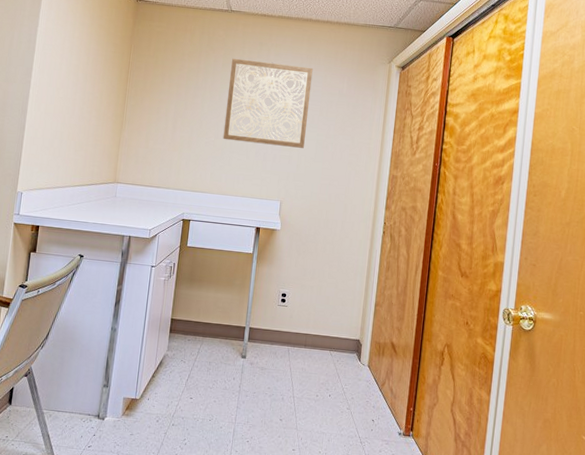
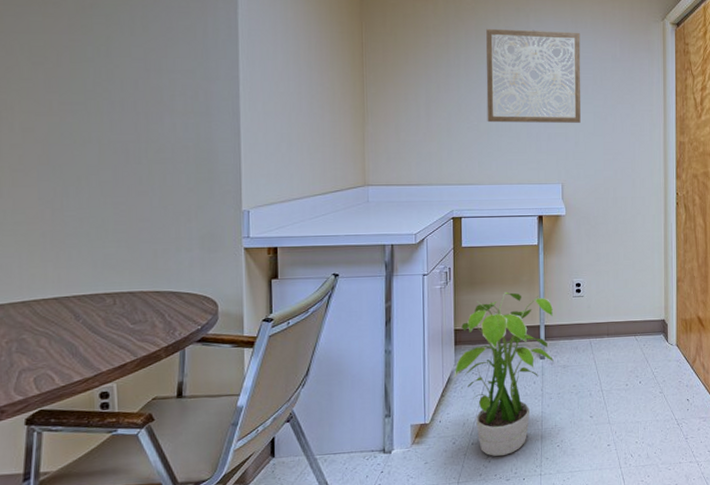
potted plant: none [165,291,260,442] -> present [454,291,554,457]

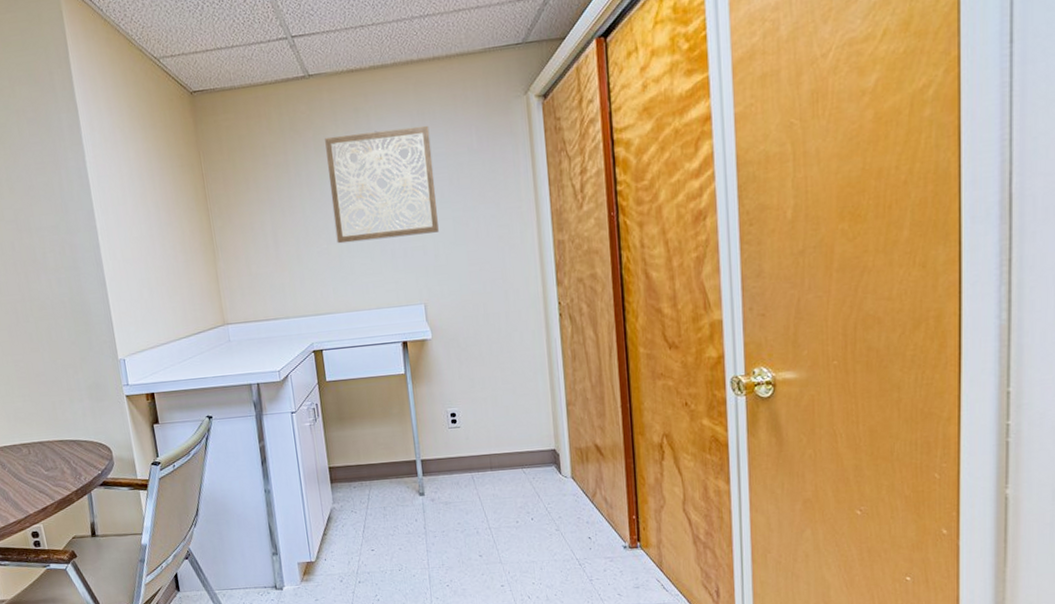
potted plant: present [454,291,554,457] -> none [333,426,434,595]

